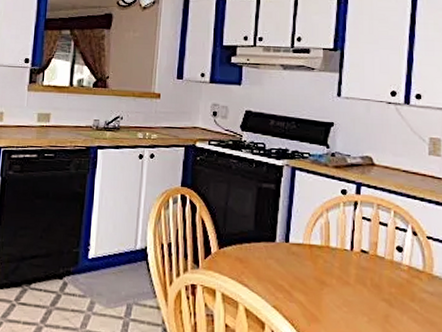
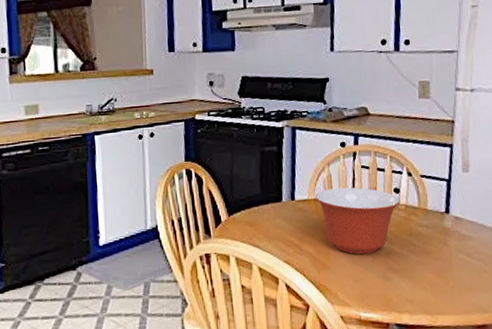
mixing bowl: none [310,236,403,314] -> present [314,187,401,255]

